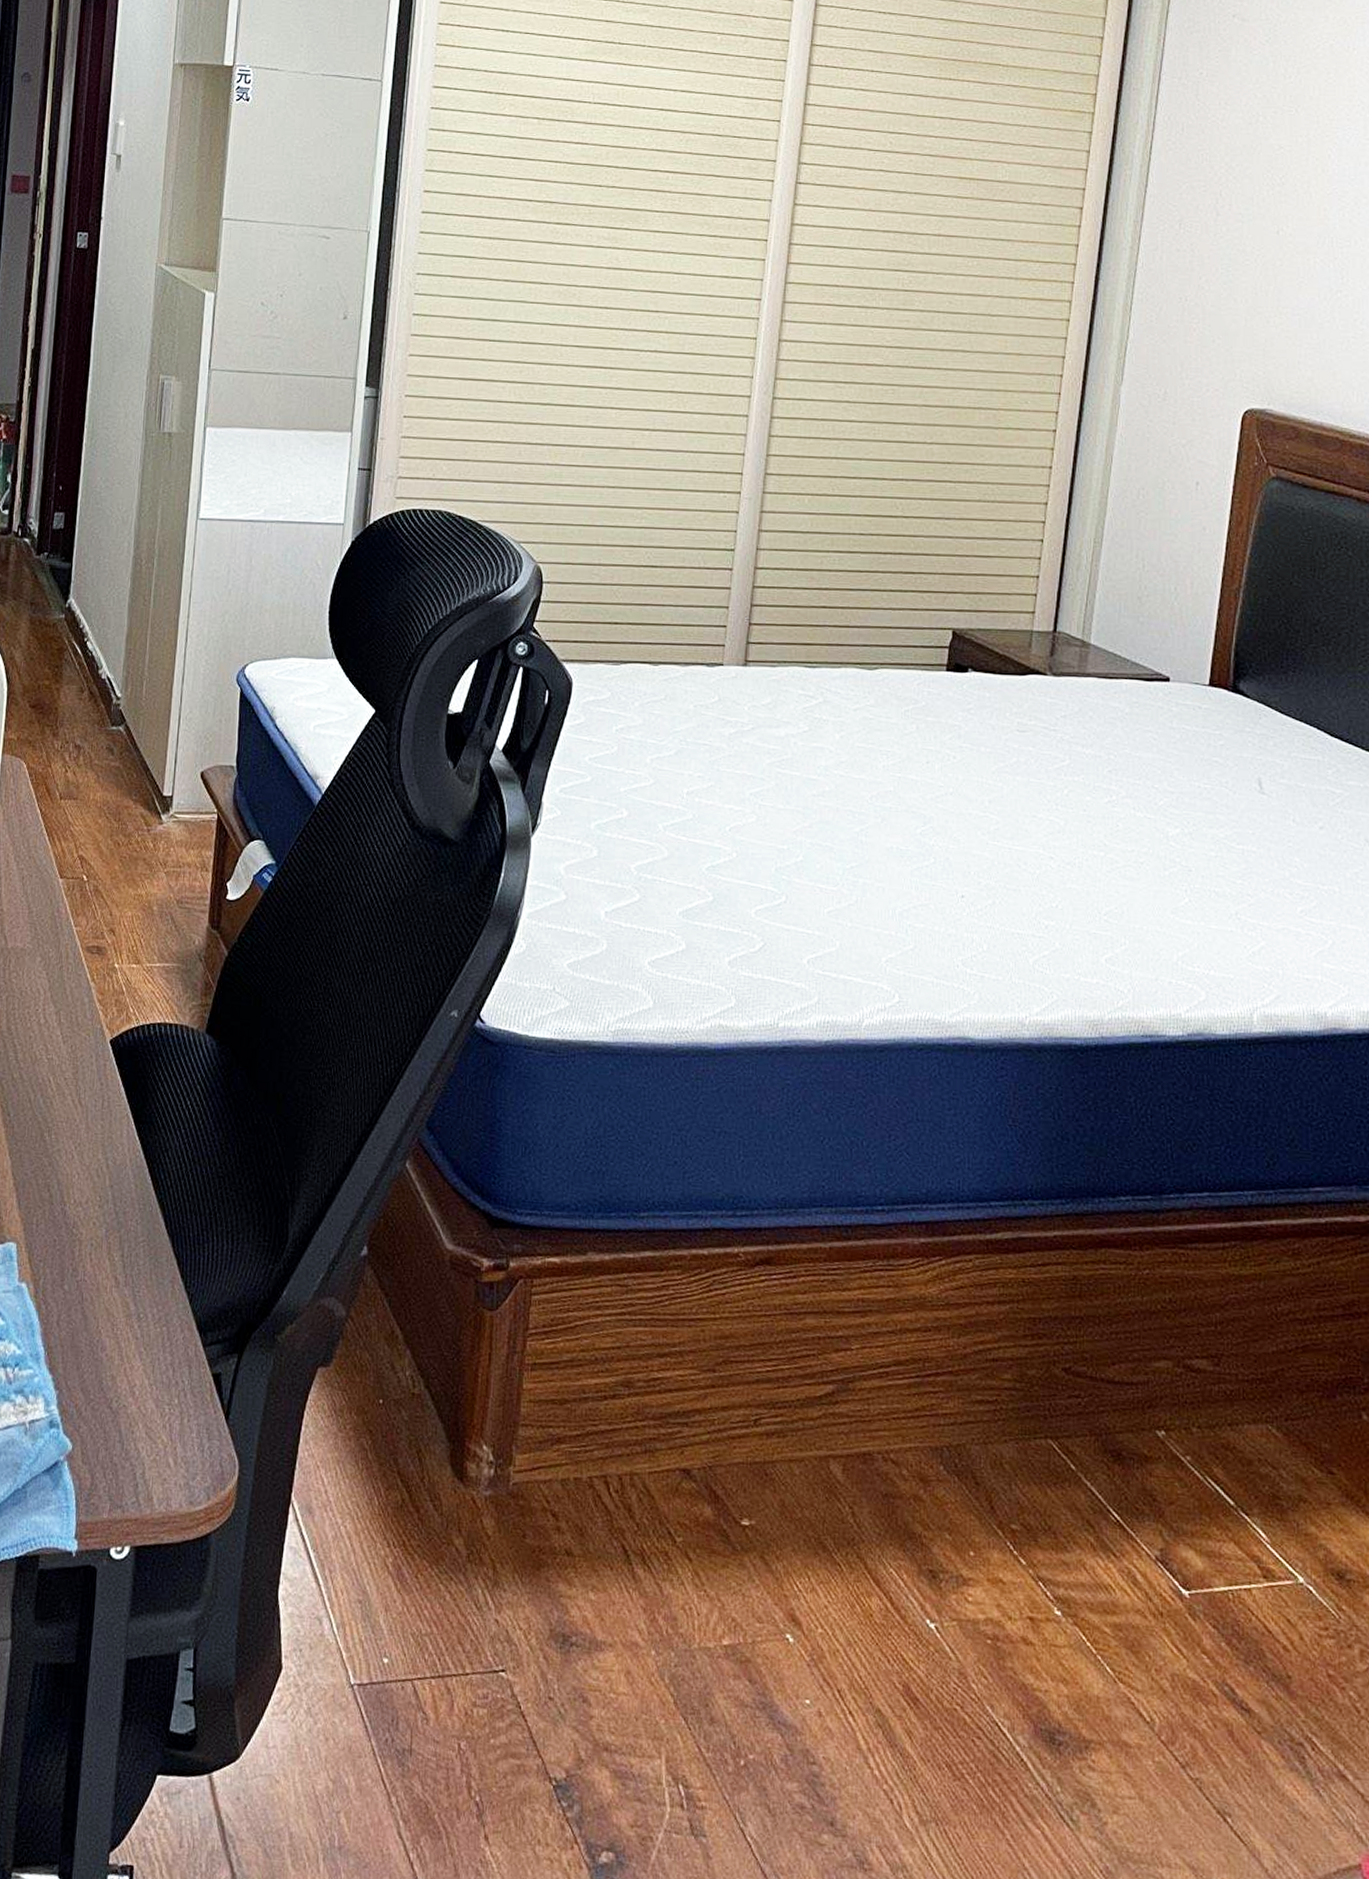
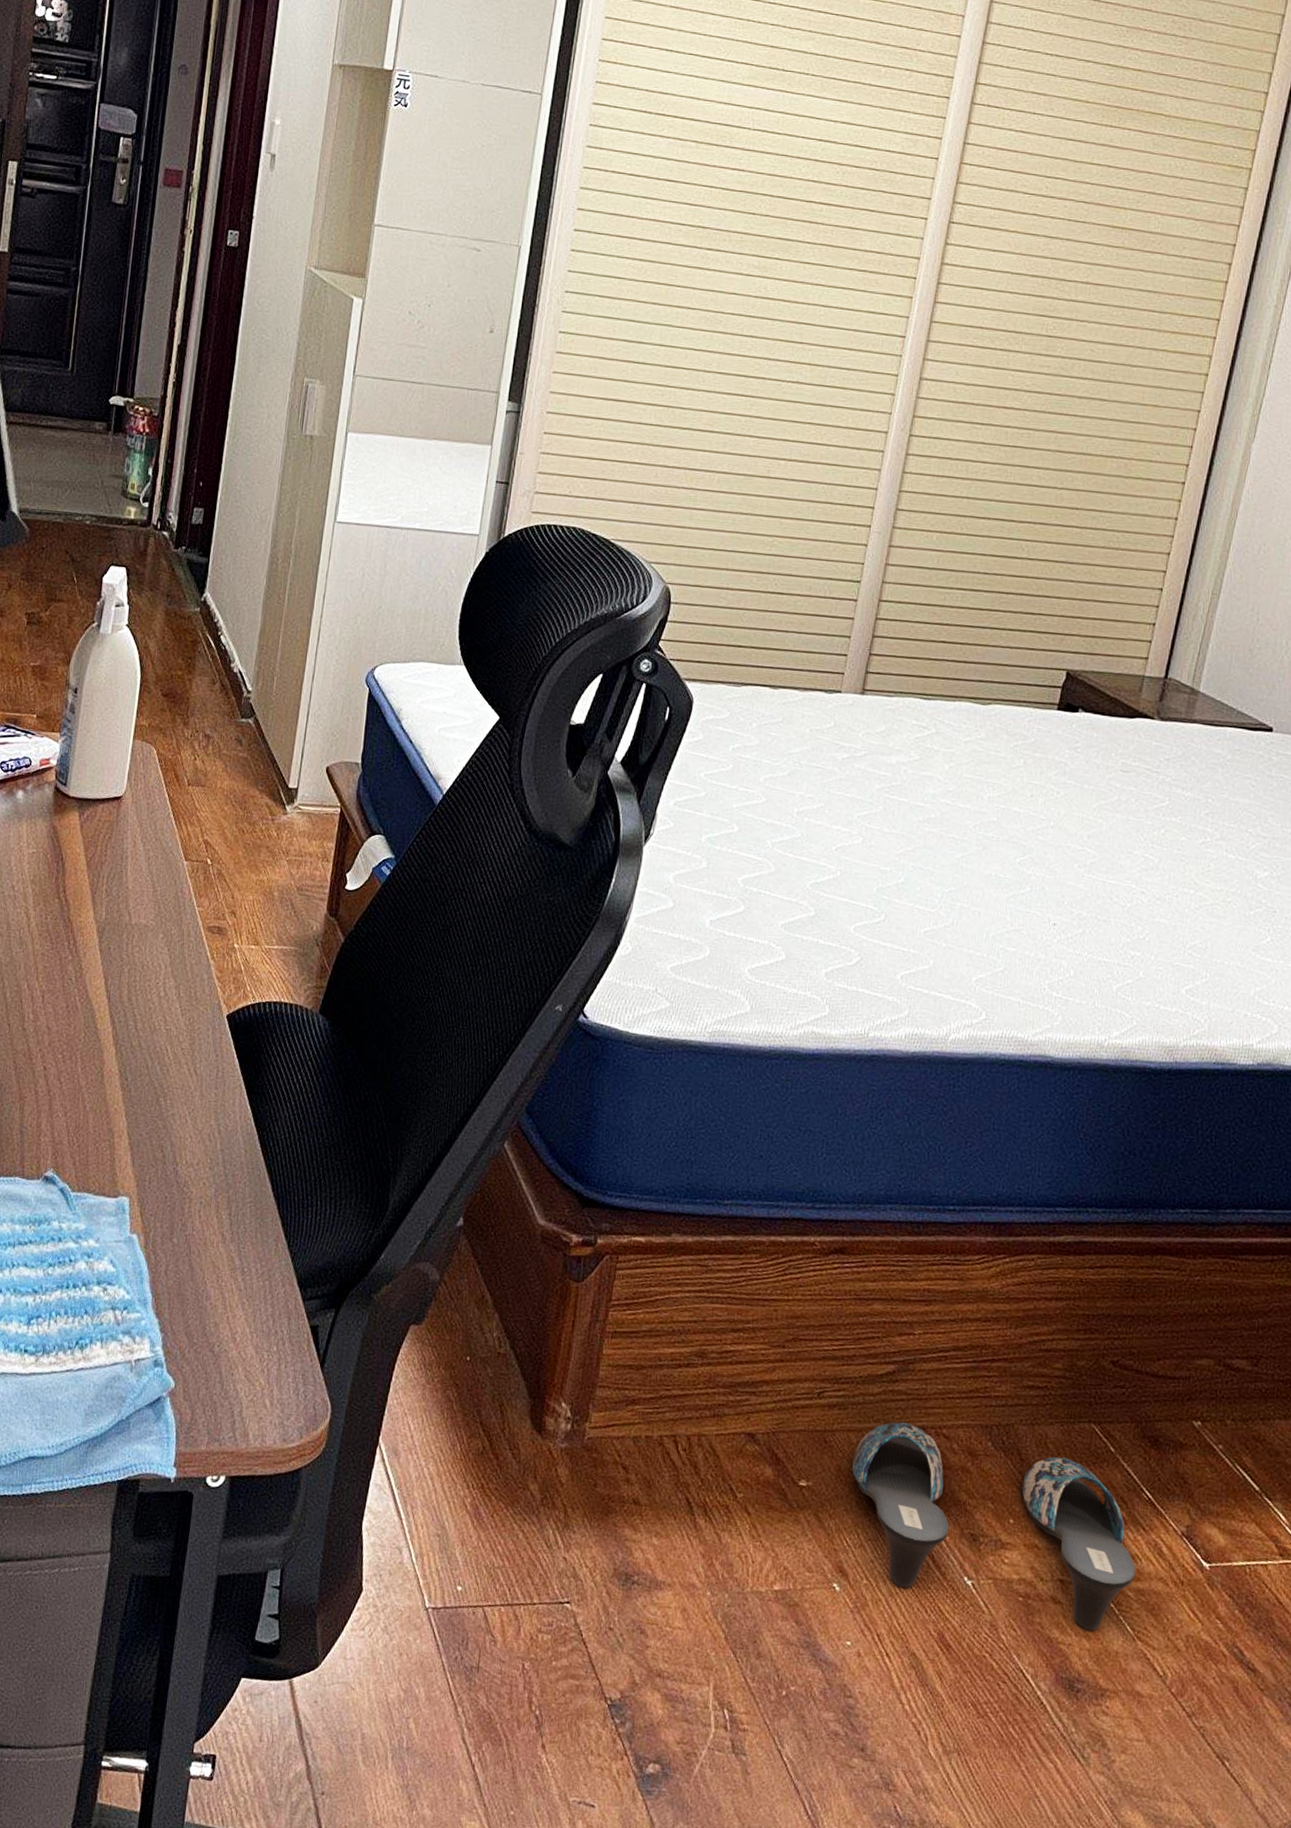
slippers: none [797,1448,1109,1675] -> present [852,1421,1135,1631]

